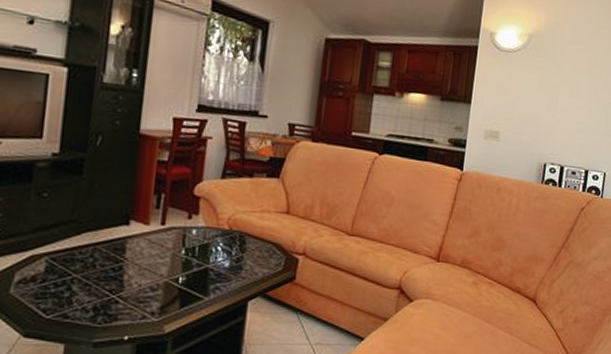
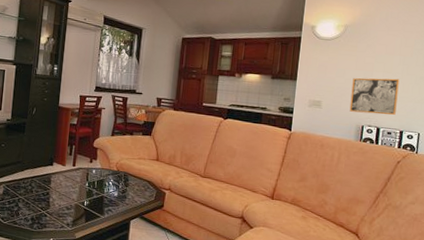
wall art: none [531,102,587,151] -> present [349,78,400,115]

